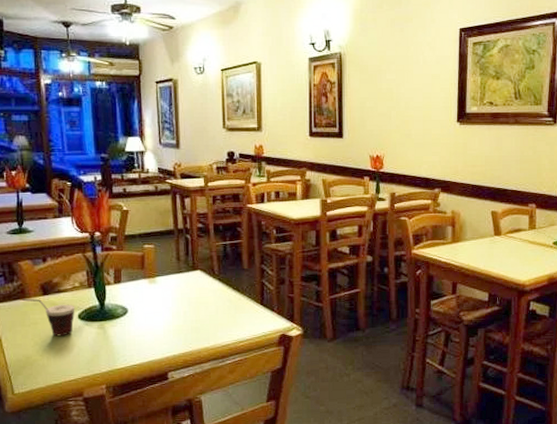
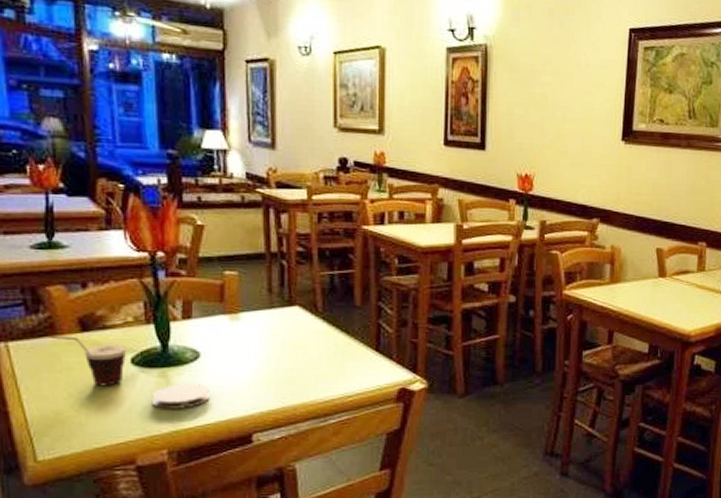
coaster: none [93,333,136,353] -> present [151,384,210,409]

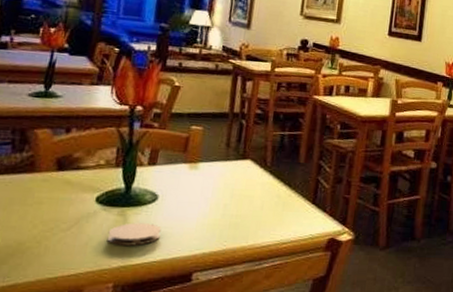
cup: present [51,335,127,386] -> none [29,172,95,221]

